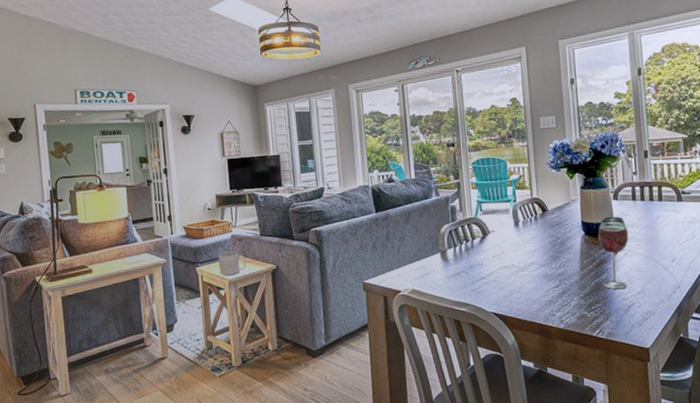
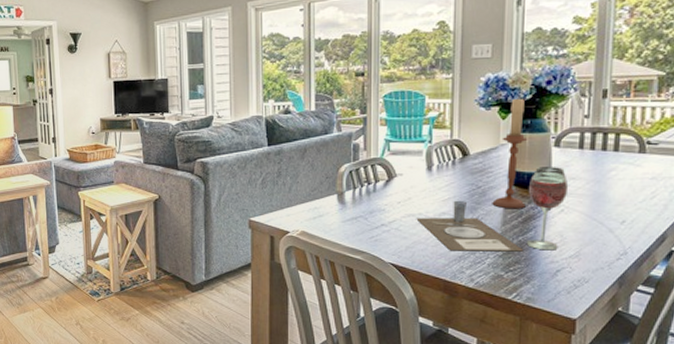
mug: present [218,251,246,276] -> none [100,178,128,202]
place setting: none [510,250,601,297] -> present [416,200,524,252]
candlestick: none [570,159,598,256] -> present [492,96,528,209]

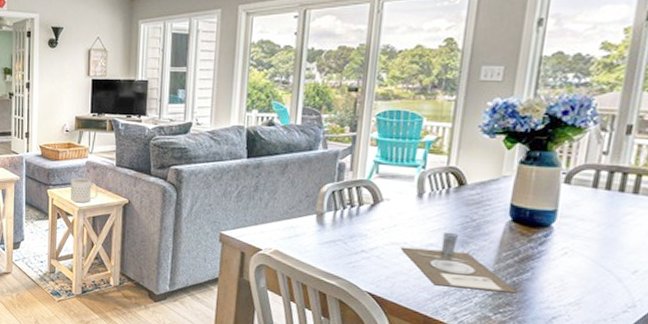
mug: none [100,178,128,202] -> present [70,178,98,203]
candlestick: present [492,96,528,209] -> none [486,125,536,248]
wineglass: present [526,167,569,251] -> none [520,204,576,296]

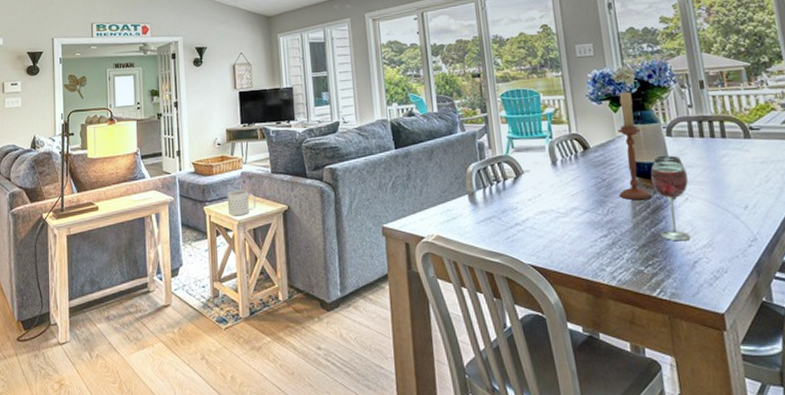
place setting: present [400,231,518,294] -> none [549,194,659,248]
candlestick: none [486,125,536,248] -> present [617,90,652,201]
wineglass: none [520,204,576,296] -> present [650,155,691,241]

